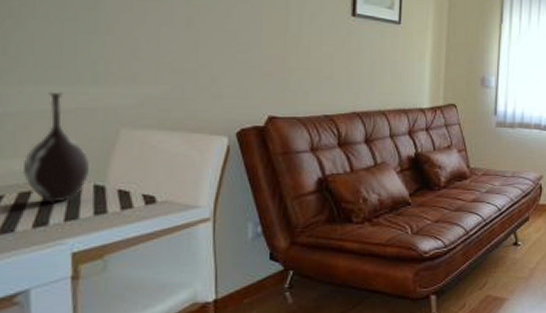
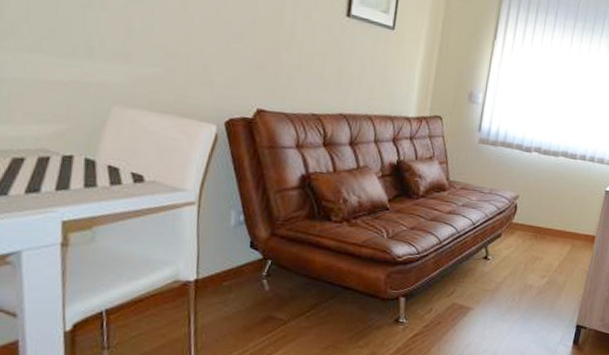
vase: present [22,91,89,203] -> none [16,61,81,172]

